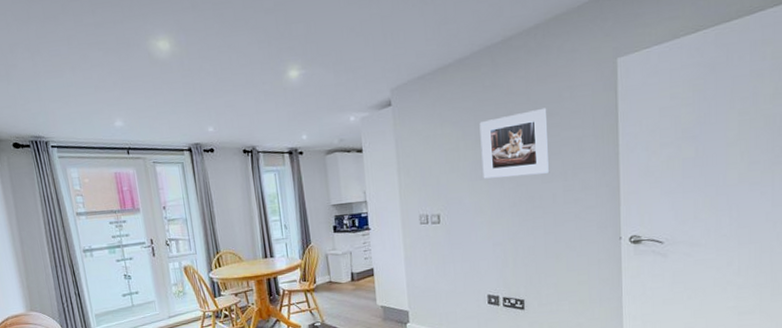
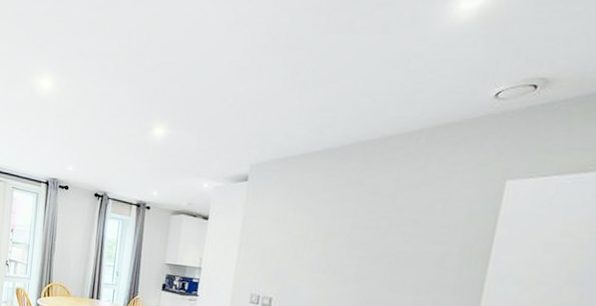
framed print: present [479,107,550,179] -> none [326,215,413,285]

